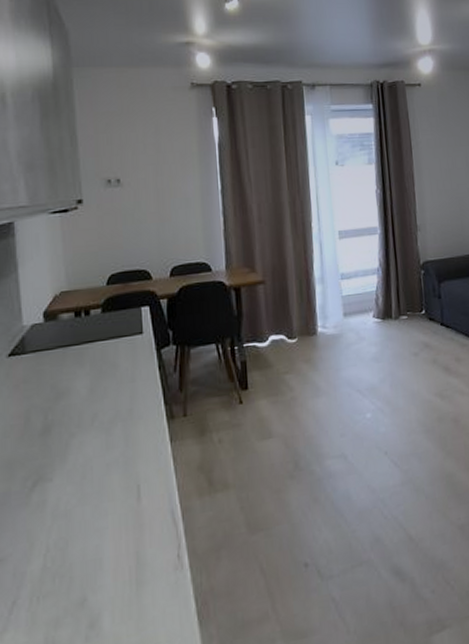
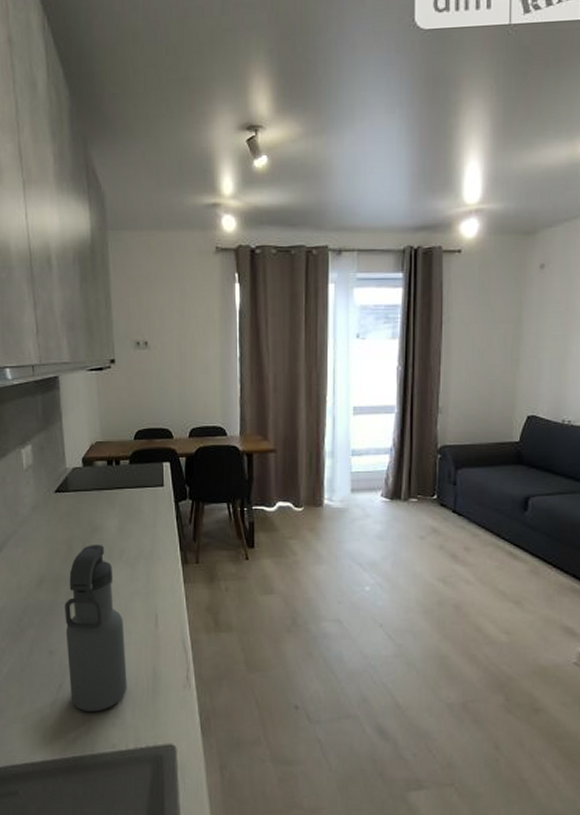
water bottle: none [20,412,104,631] -> present [64,545,127,712]

